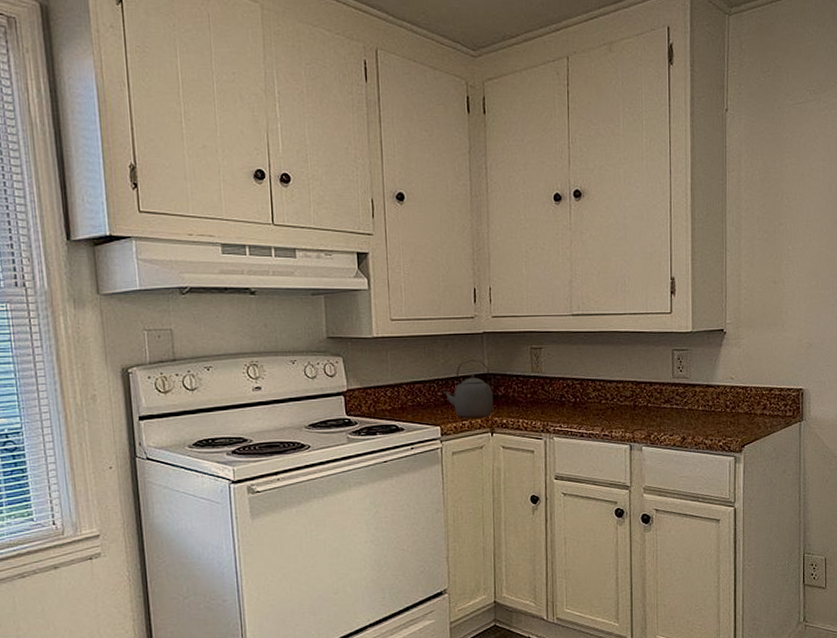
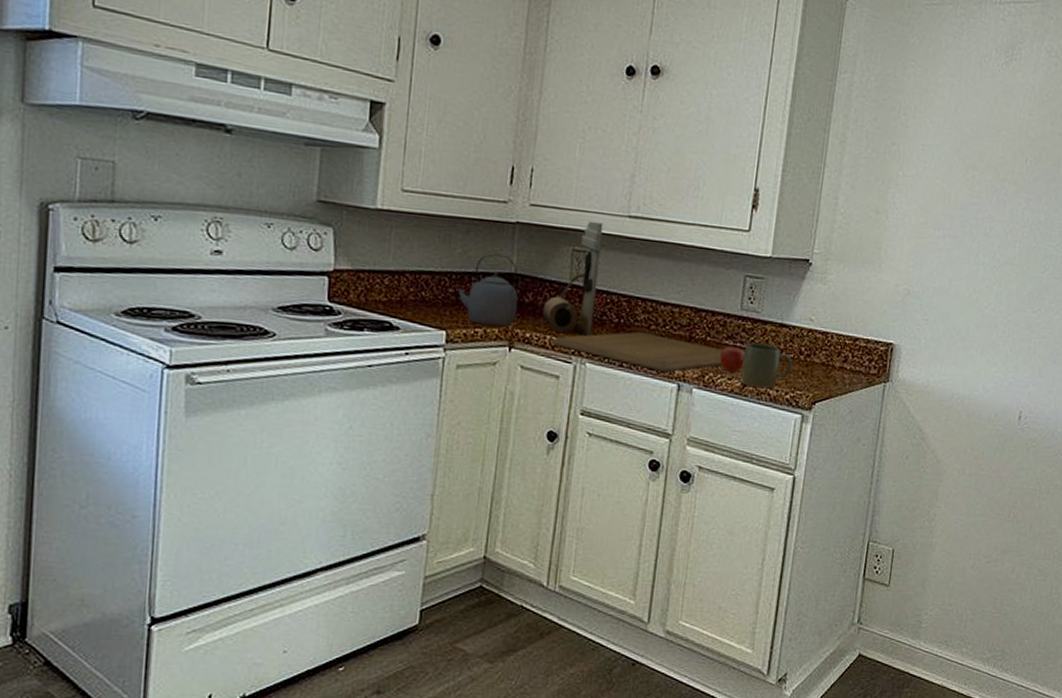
paper towel holder: none [514,323,555,417] -> present [542,220,604,337]
chopping board: none [523,406,663,437] -> present [550,331,722,373]
fruit: none [661,407,681,430] -> present [720,345,745,373]
mug: none [680,403,721,440] -> present [740,342,793,389]

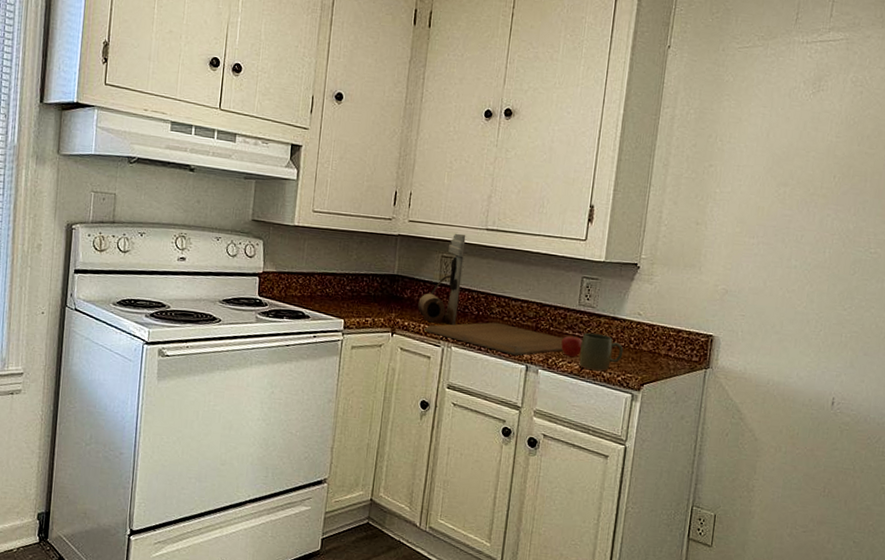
teakettle: present [458,253,519,328] -> none [353,259,399,318]

